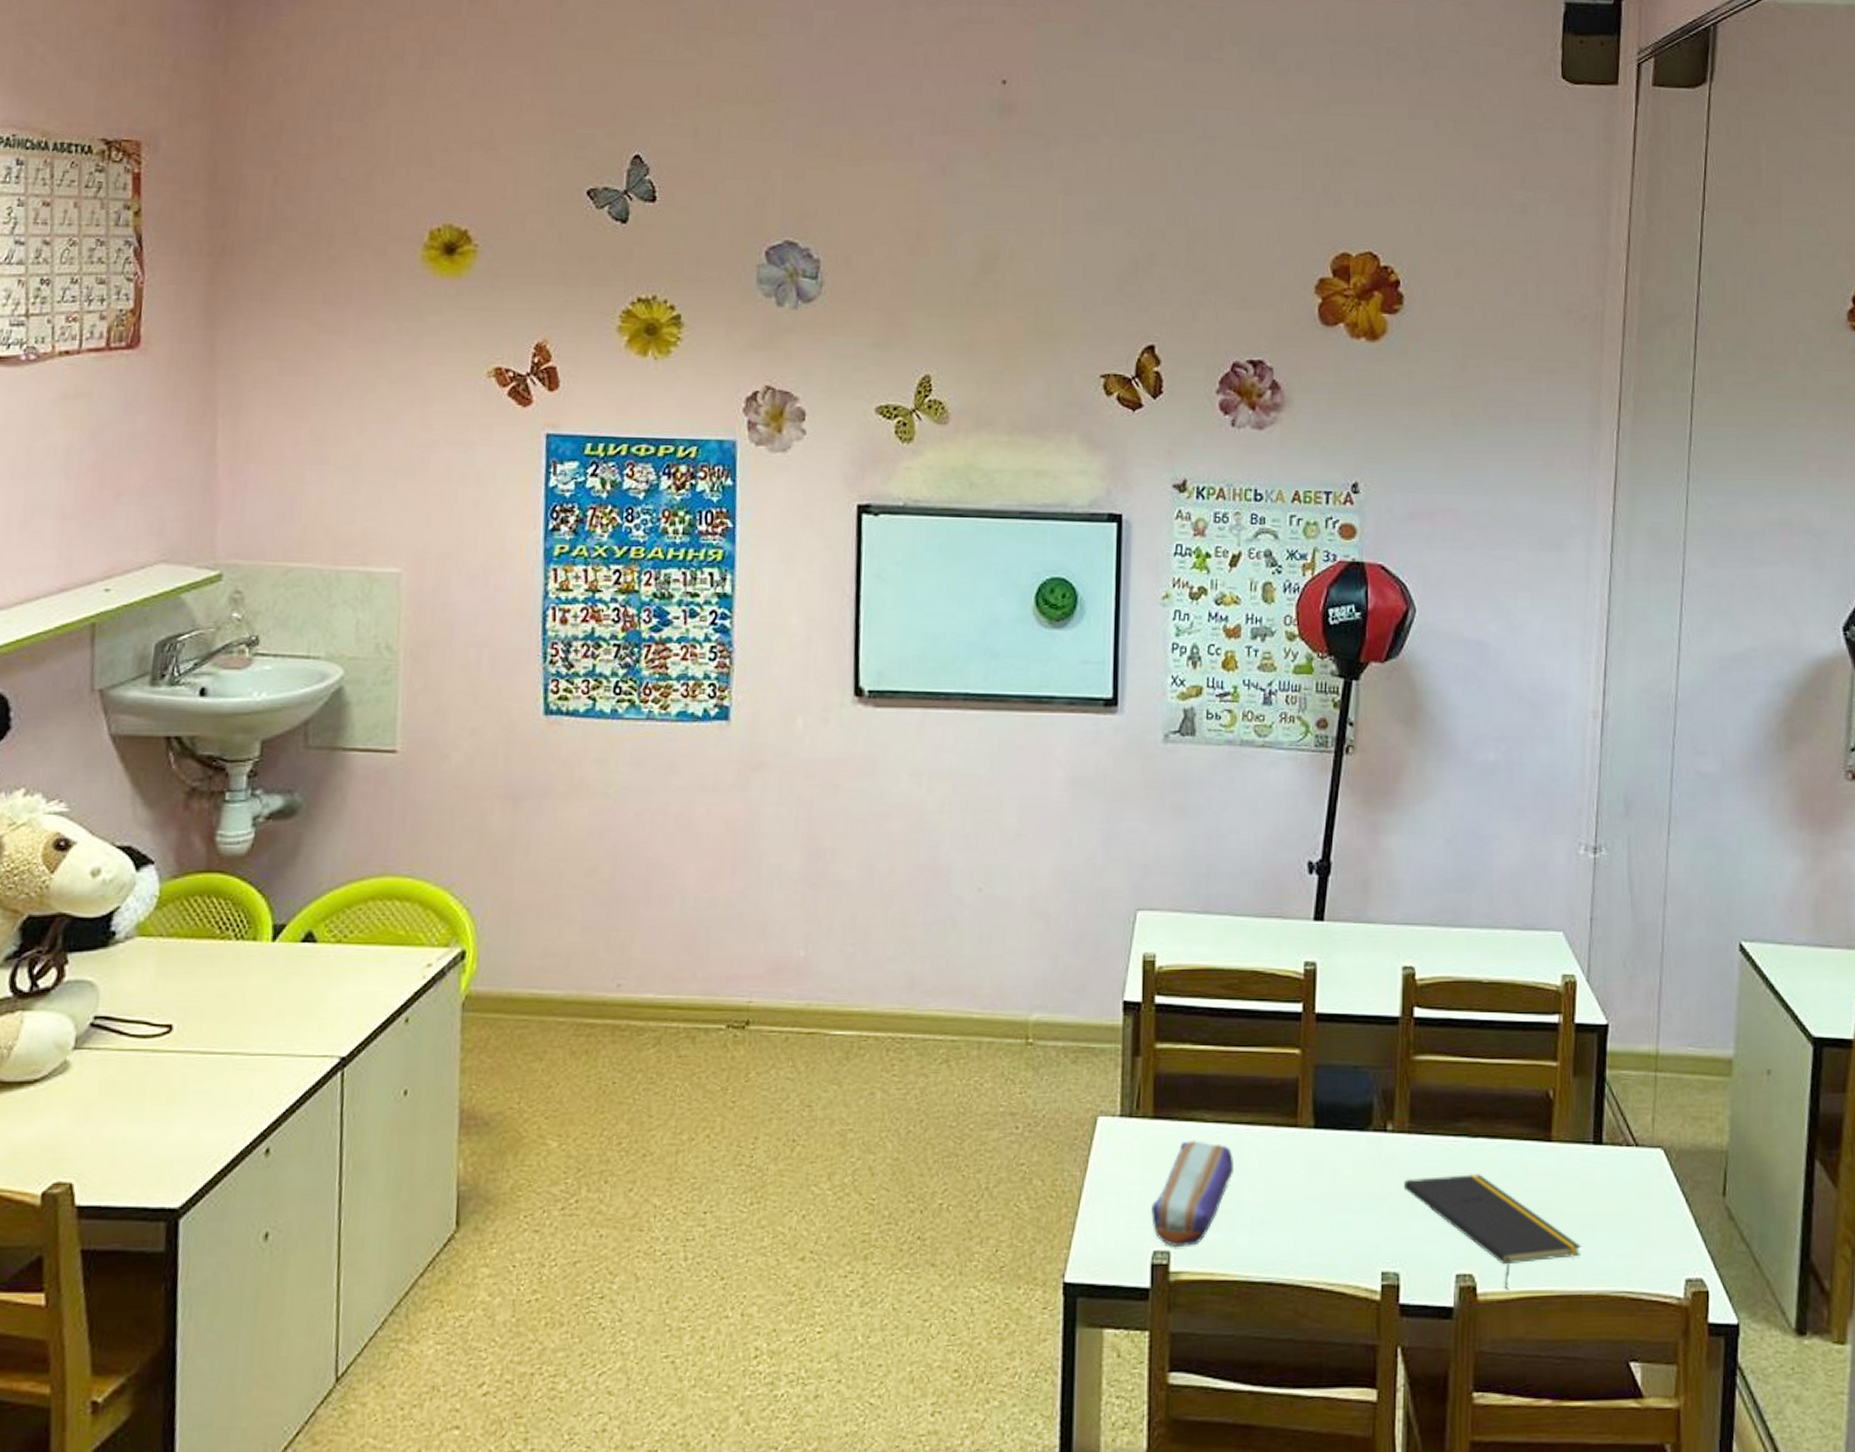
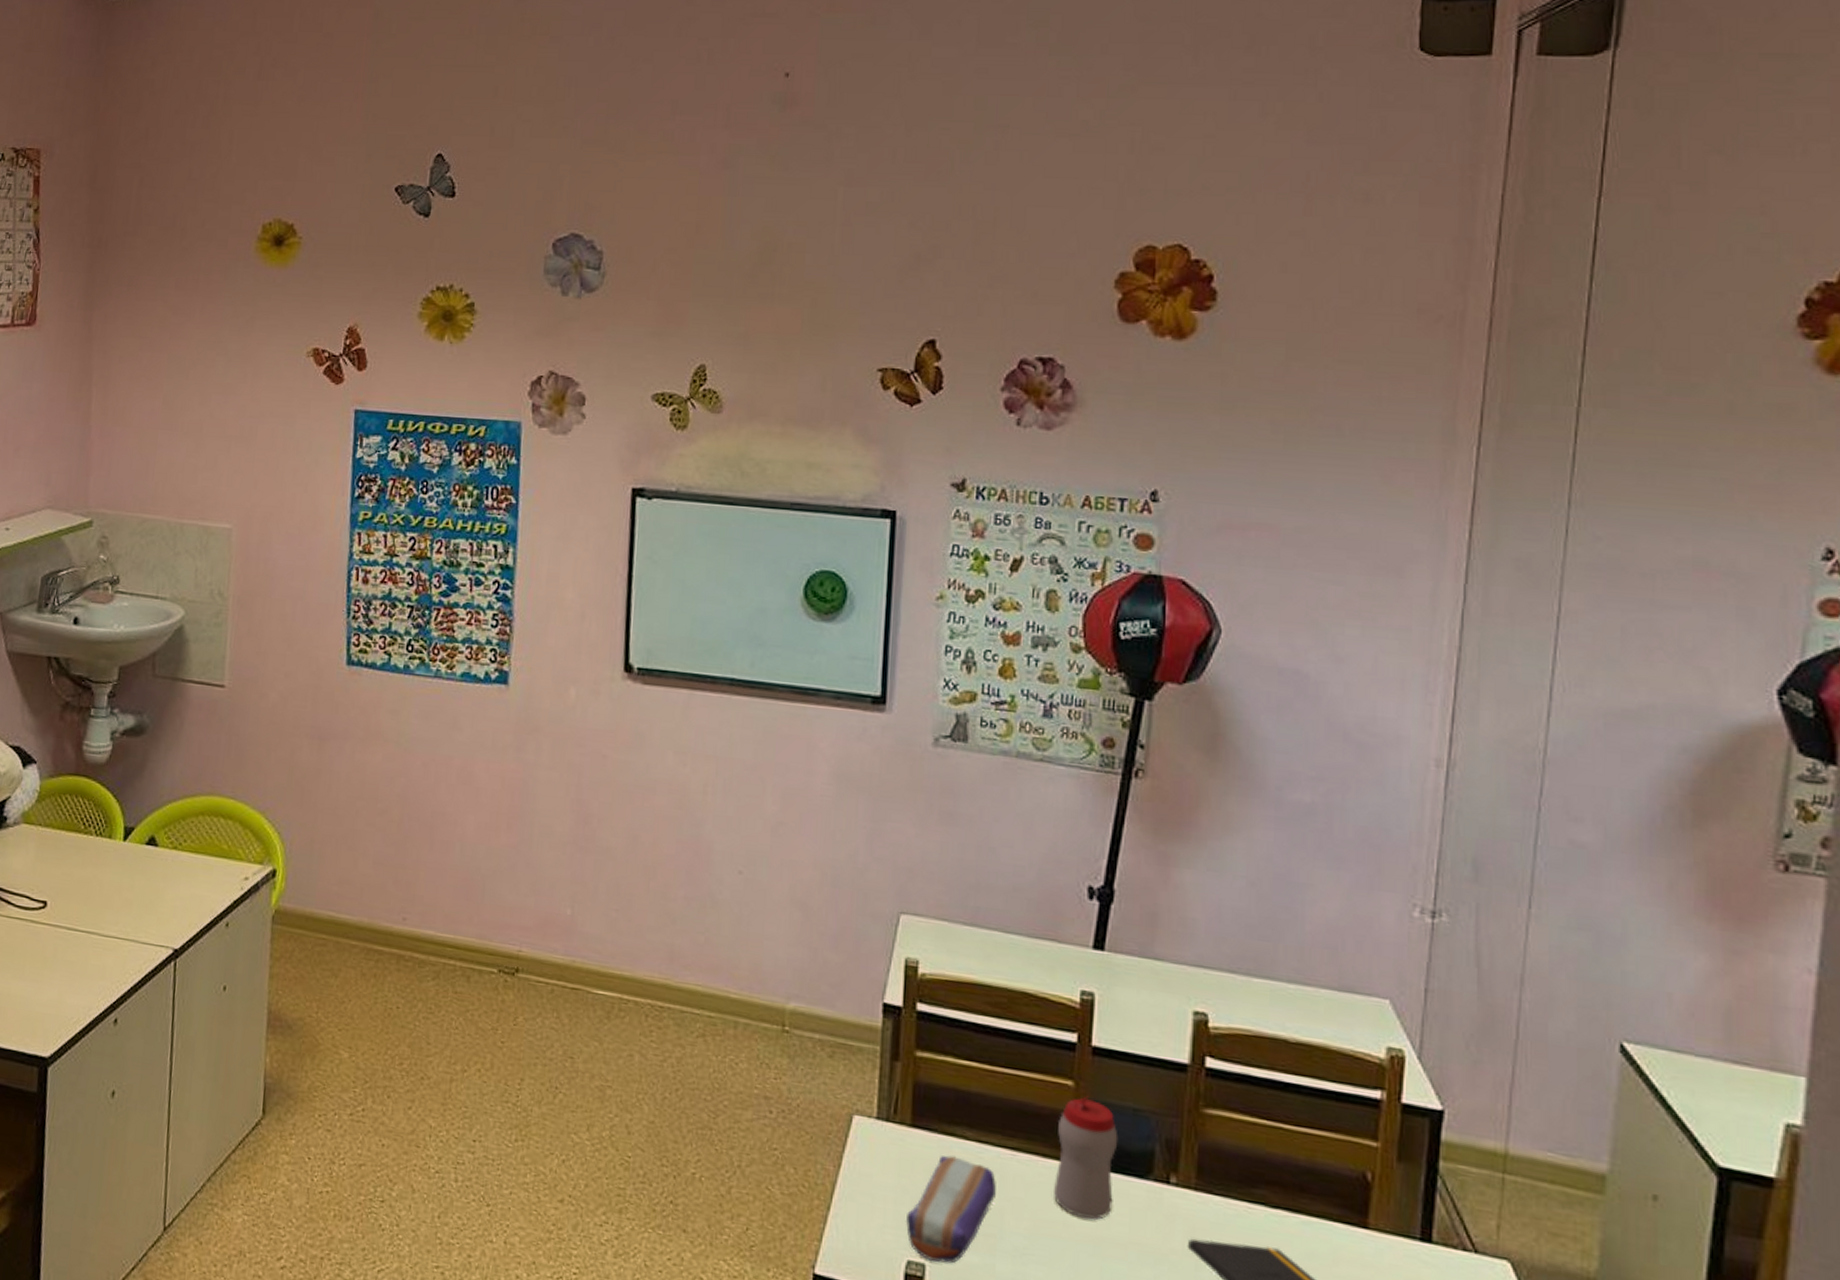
sippy cup: none [1286,1061,1341,1179] -> present [1054,1096,1119,1221]

